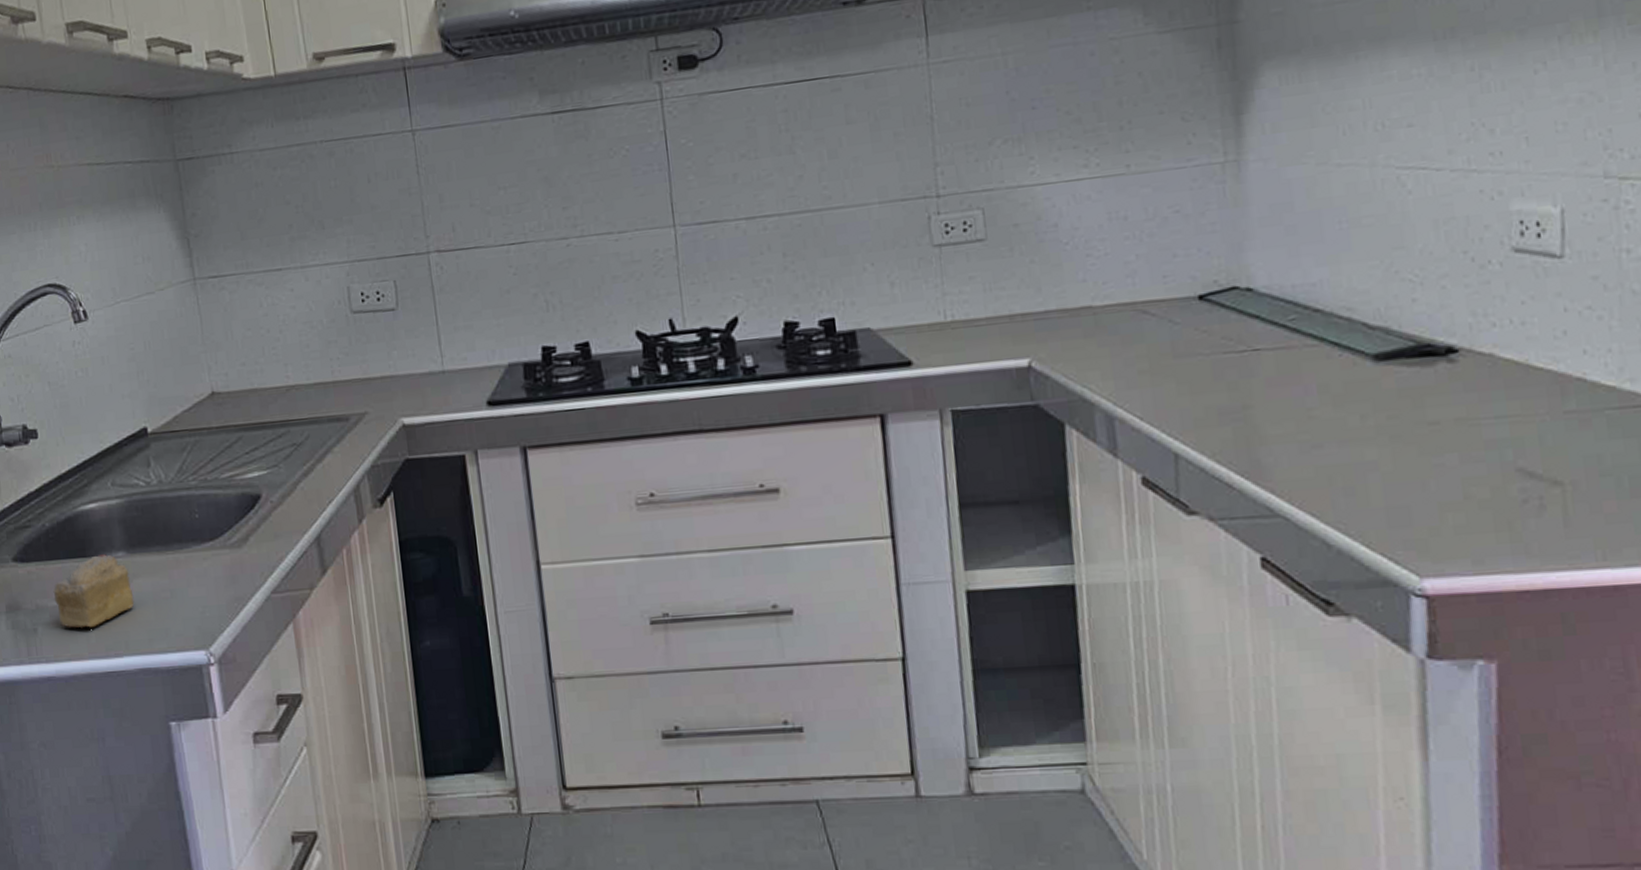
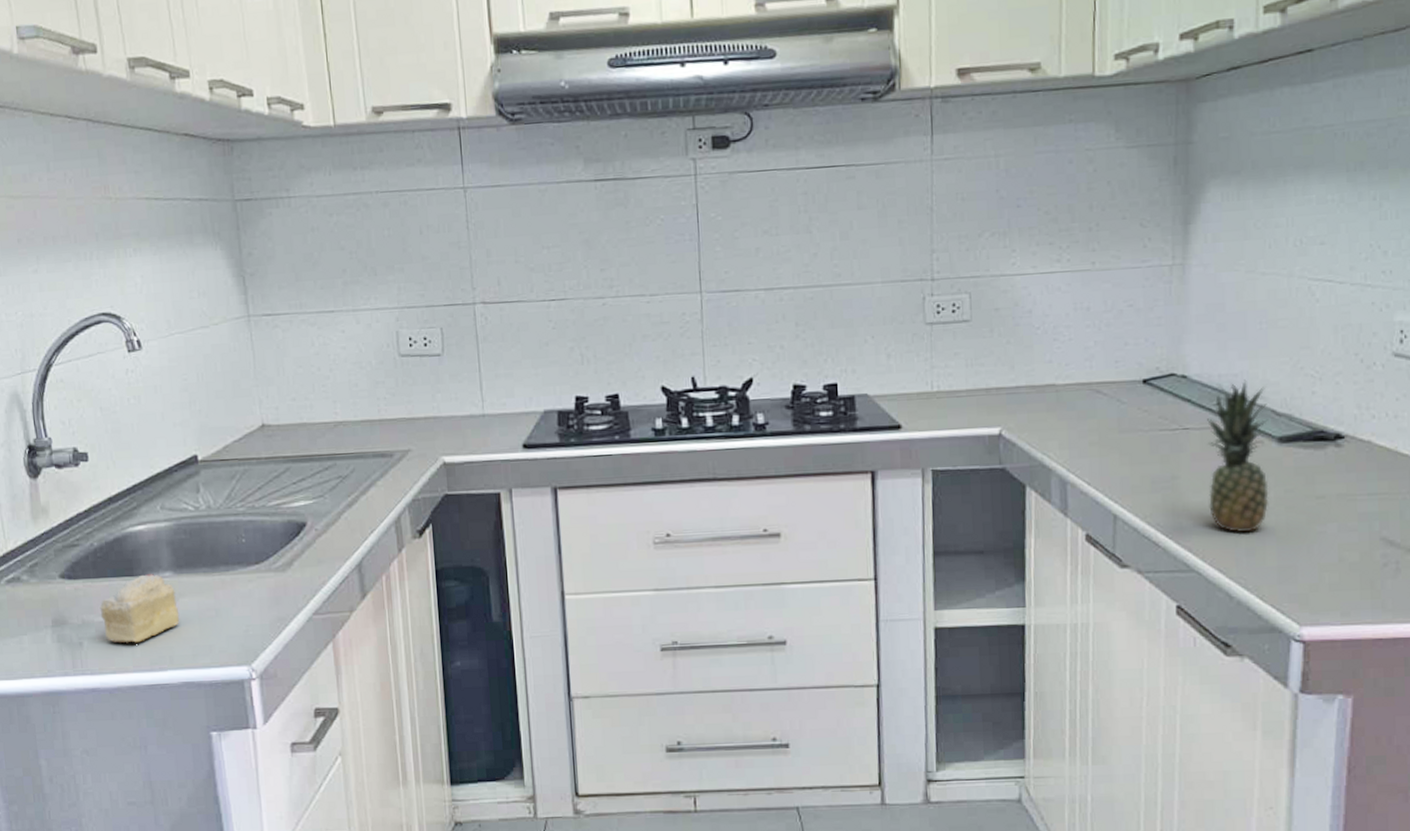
fruit: none [1282,289,1369,469] -> present [1207,379,1269,532]

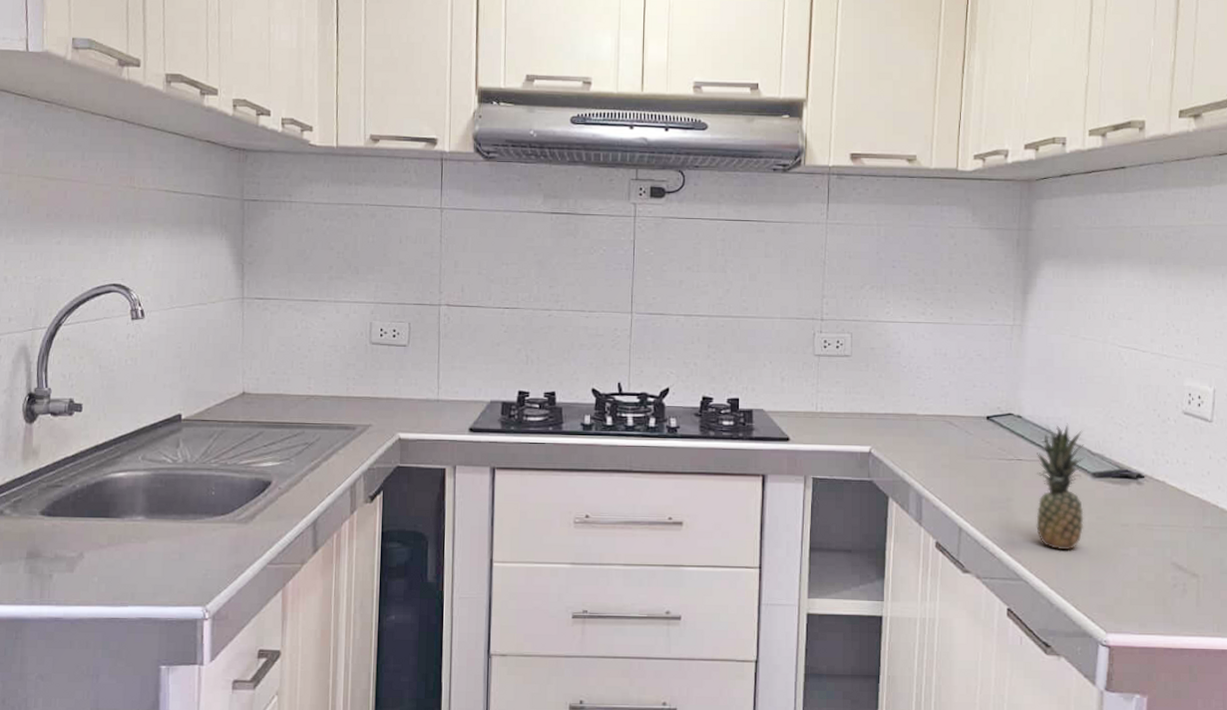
cake slice: present [99,574,180,643] -> none [73,517,146,579]

